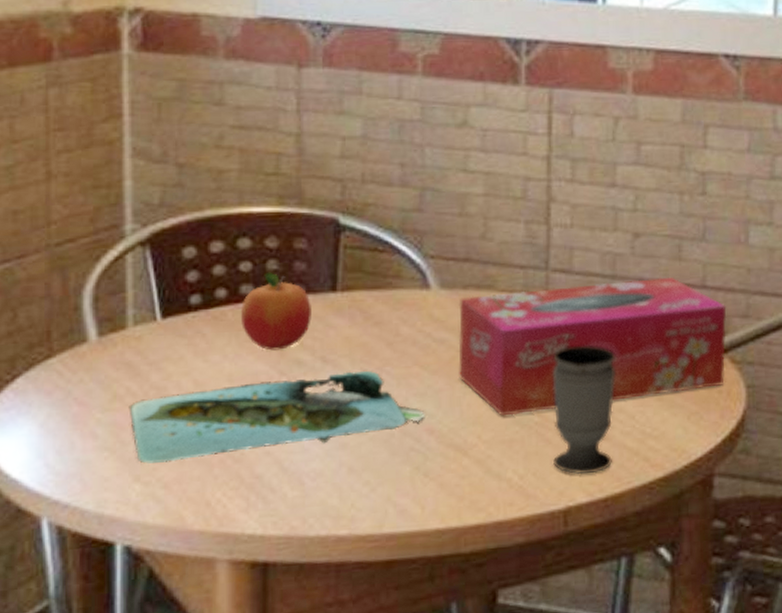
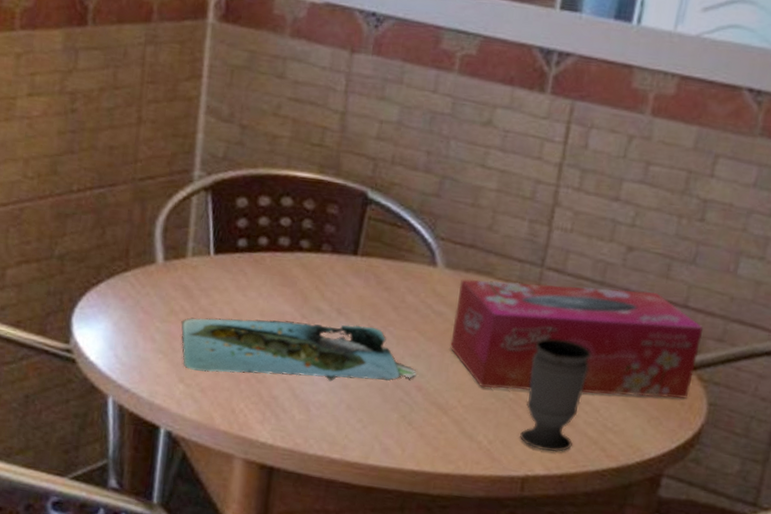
fruit: present [240,272,312,351] -> none [276,229,335,297]

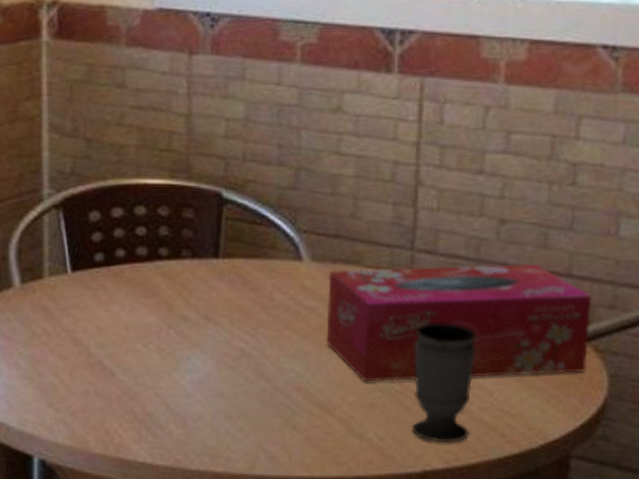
platter: present [181,317,417,382] -> none [44,329,295,394]

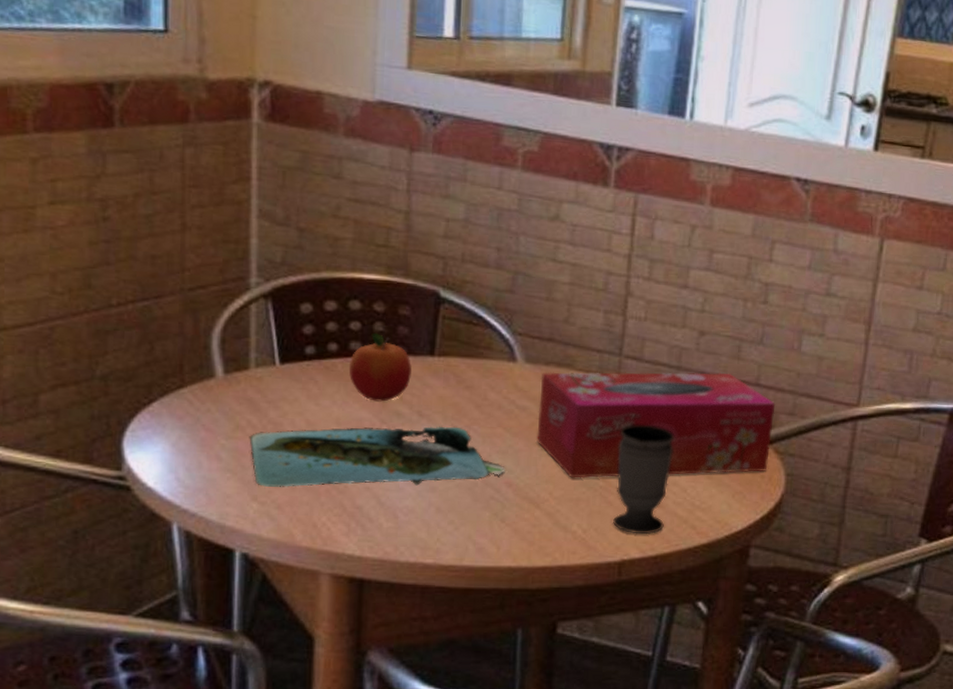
platter: none [44,329,295,394] -> present [249,426,505,487]
fruit: none [136,237,196,306] -> present [348,332,411,402]

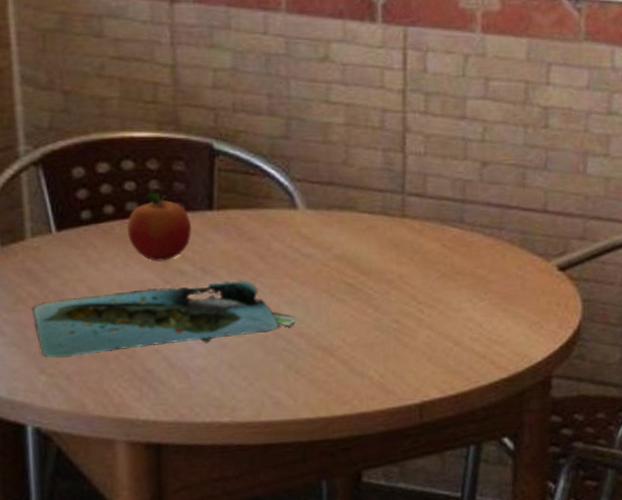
tissue box: present [537,372,776,479] -> none [323,202,566,323]
cup: present [613,425,674,535] -> none [408,262,465,375]

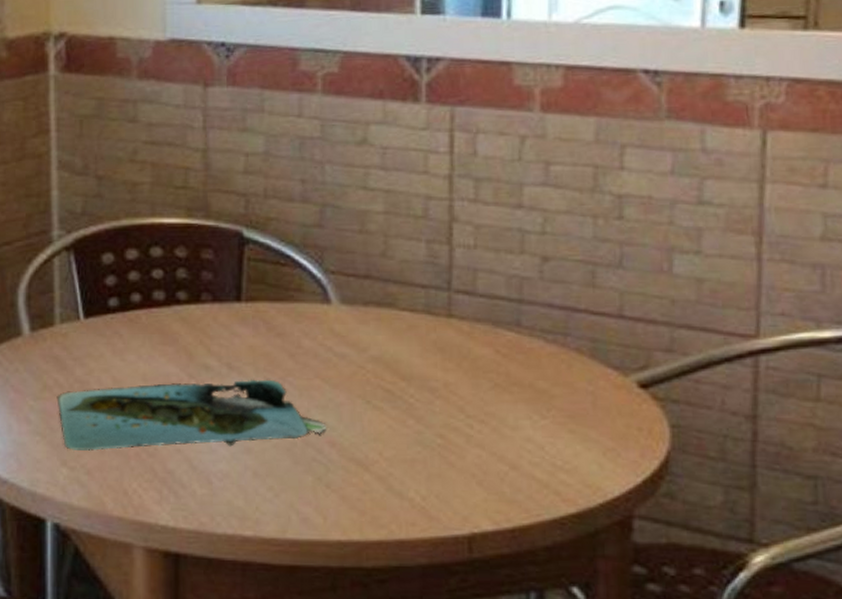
fruit: present [127,191,191,262] -> none [153,280,218,354]

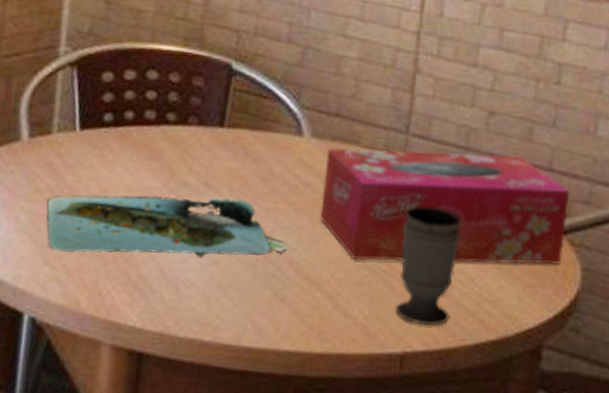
tissue box: none [359,304,648,435] -> present [320,147,570,265]
cup: none [455,370,523,502] -> present [396,206,461,326]

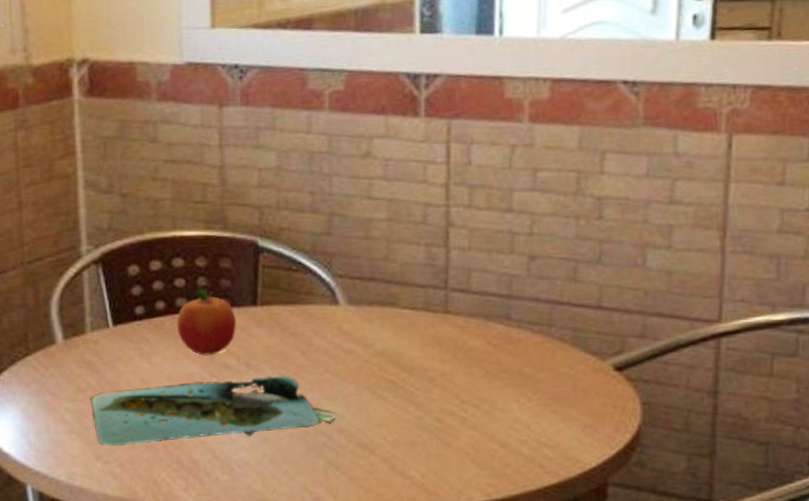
fruit: none [142,102,202,171] -> present [176,287,236,356]
tissue box: present [320,147,570,265] -> none [365,297,623,421]
cup: present [396,206,461,326] -> none [451,360,512,477]

